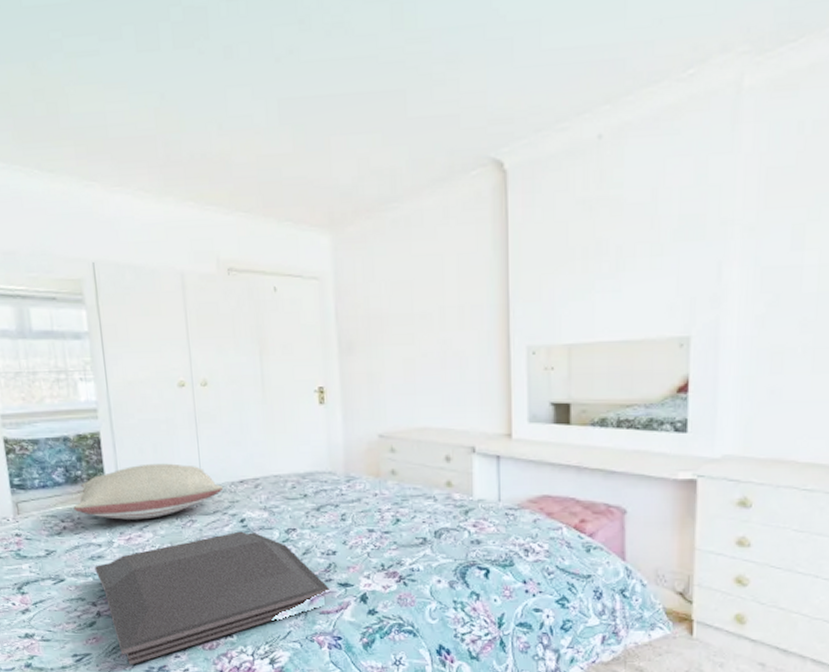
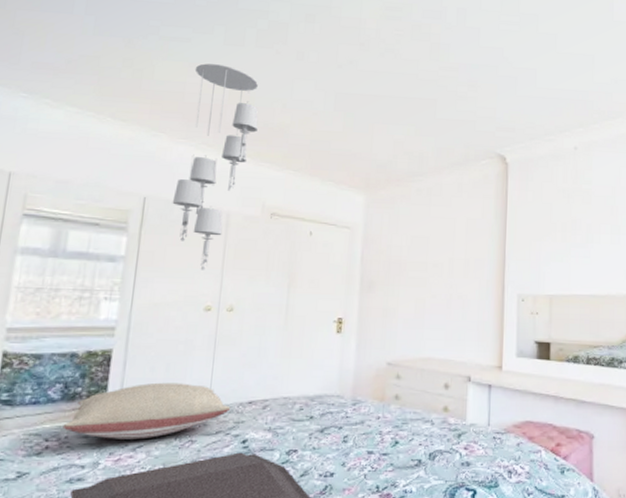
ceiling light fixture: none [111,80,195,342] -> present [172,63,258,270]

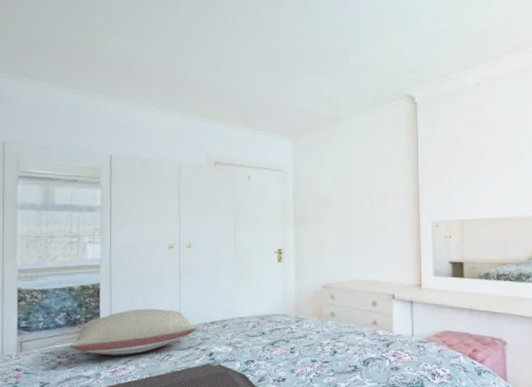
ceiling light fixture: present [172,63,258,270] -> none [133,34,196,214]

